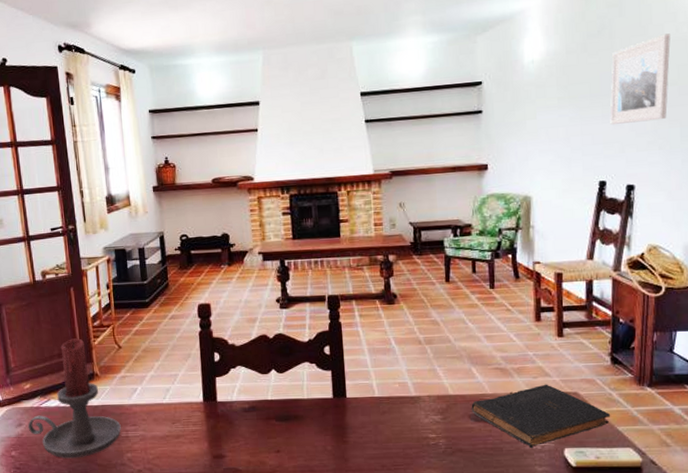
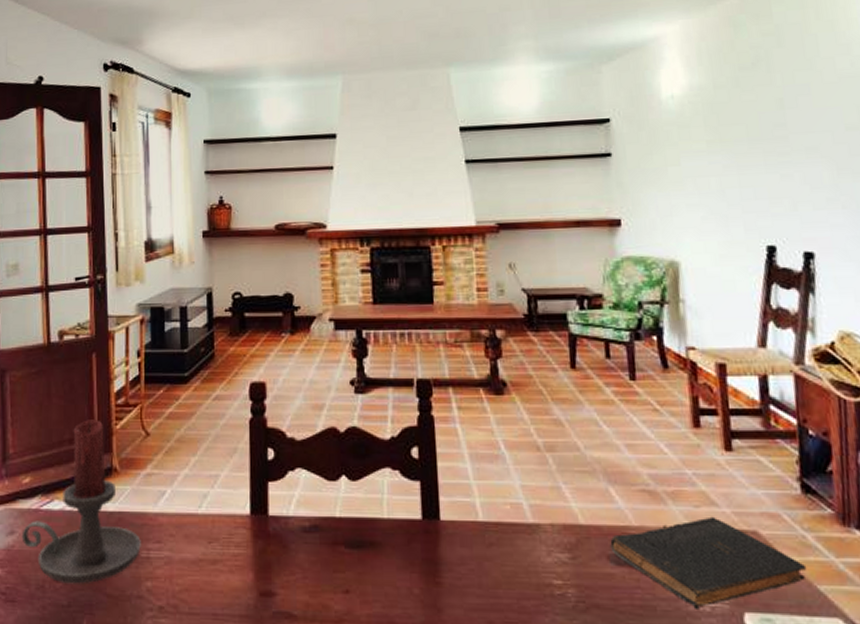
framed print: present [610,33,671,124] -> none [772,68,849,175]

